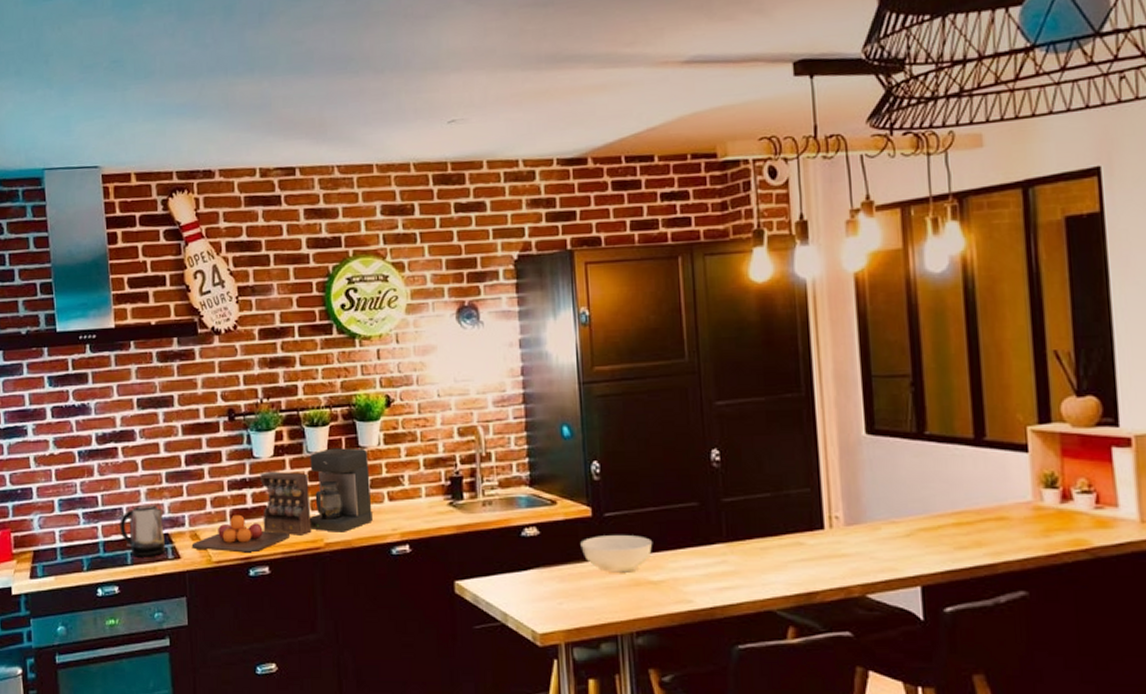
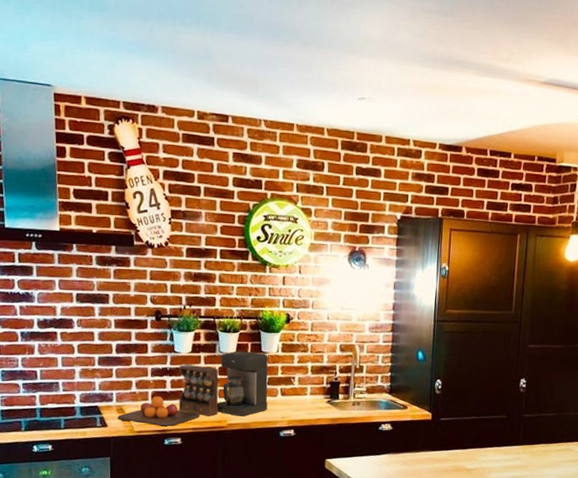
kettle: present [120,504,166,557] -> none [55,380,95,424]
bowl: present [580,535,653,573] -> none [420,434,472,462]

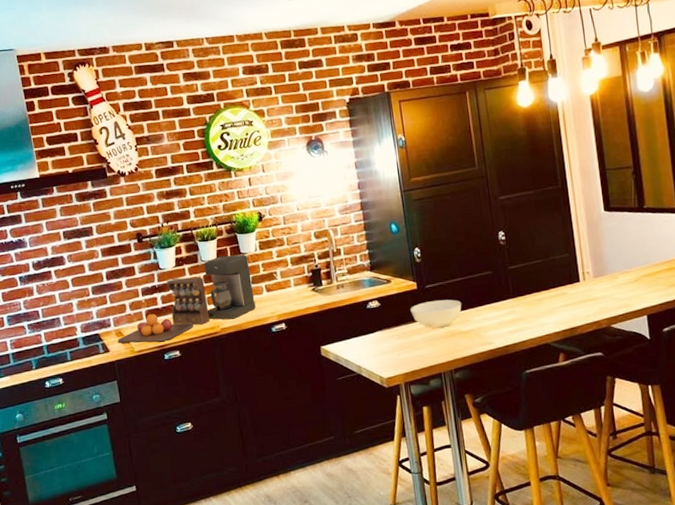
bowl: none [420,434,472,462] -> present [410,299,462,329]

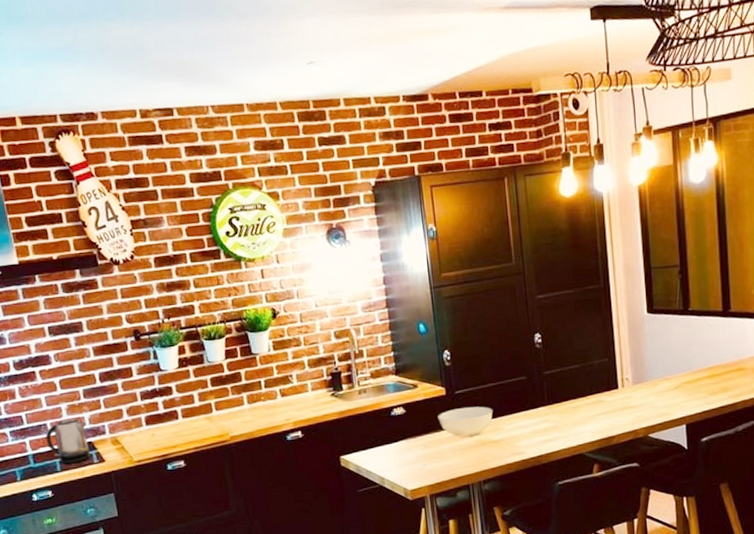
kettle: none [58,312,98,355] -> present [45,418,91,465]
chopping board: present [117,313,193,344] -> none [113,419,199,453]
spice rack: present [166,277,210,325] -> none [168,380,218,433]
coffee maker: present [203,254,256,320] -> none [210,355,269,427]

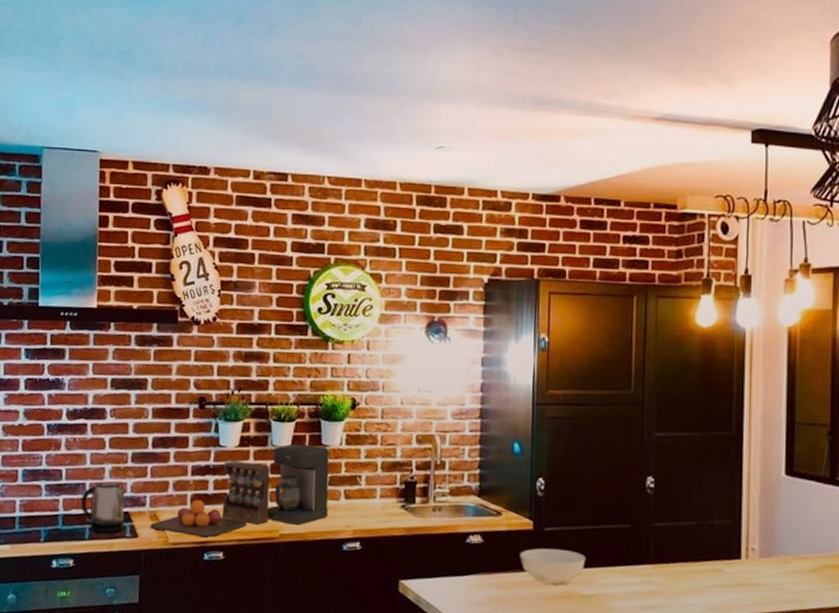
chopping board: none [113,419,199,453] -> present [150,499,247,538]
spice rack: none [168,380,218,433] -> present [221,460,270,525]
coffee maker: none [210,355,269,427] -> present [267,443,330,525]

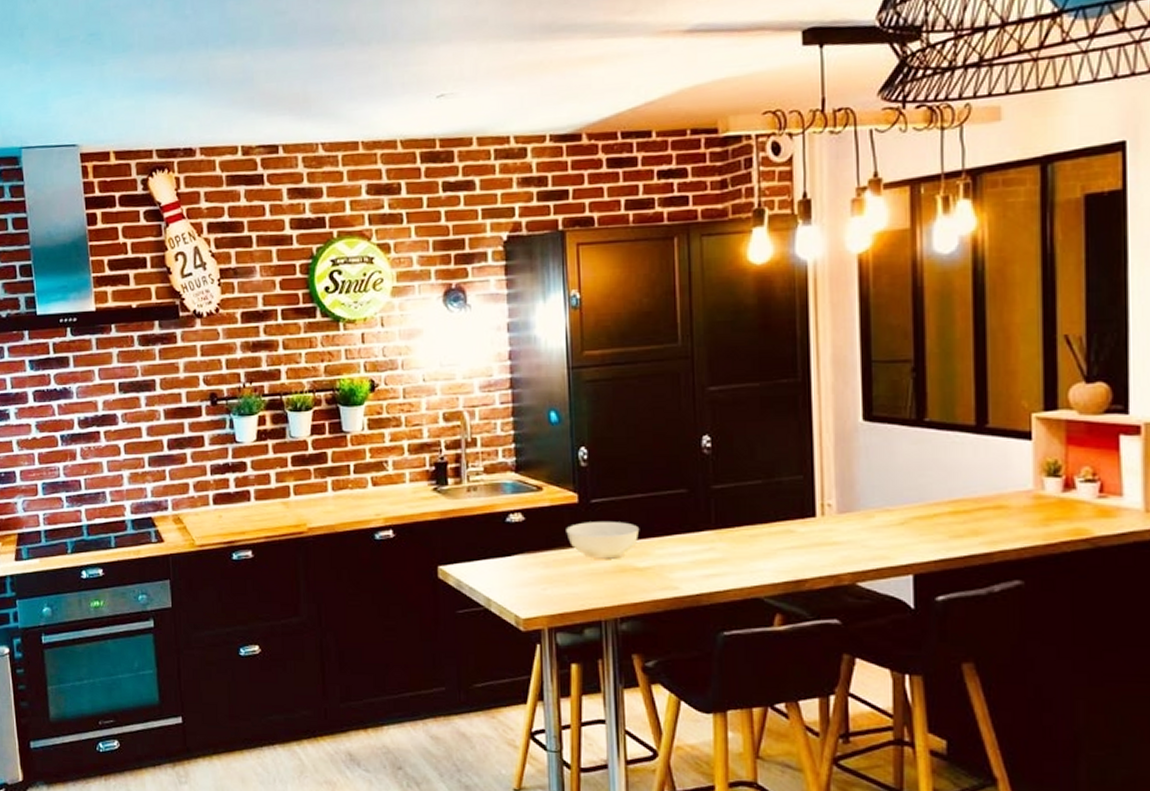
kettle: present [81,481,125,534] -> none [103,488,149,541]
chopping board: present [150,499,247,538] -> none [174,499,273,537]
spice rack: present [221,460,270,525] -> none [243,456,295,520]
coffee maker: present [267,443,330,525] -> none [293,433,356,517]

